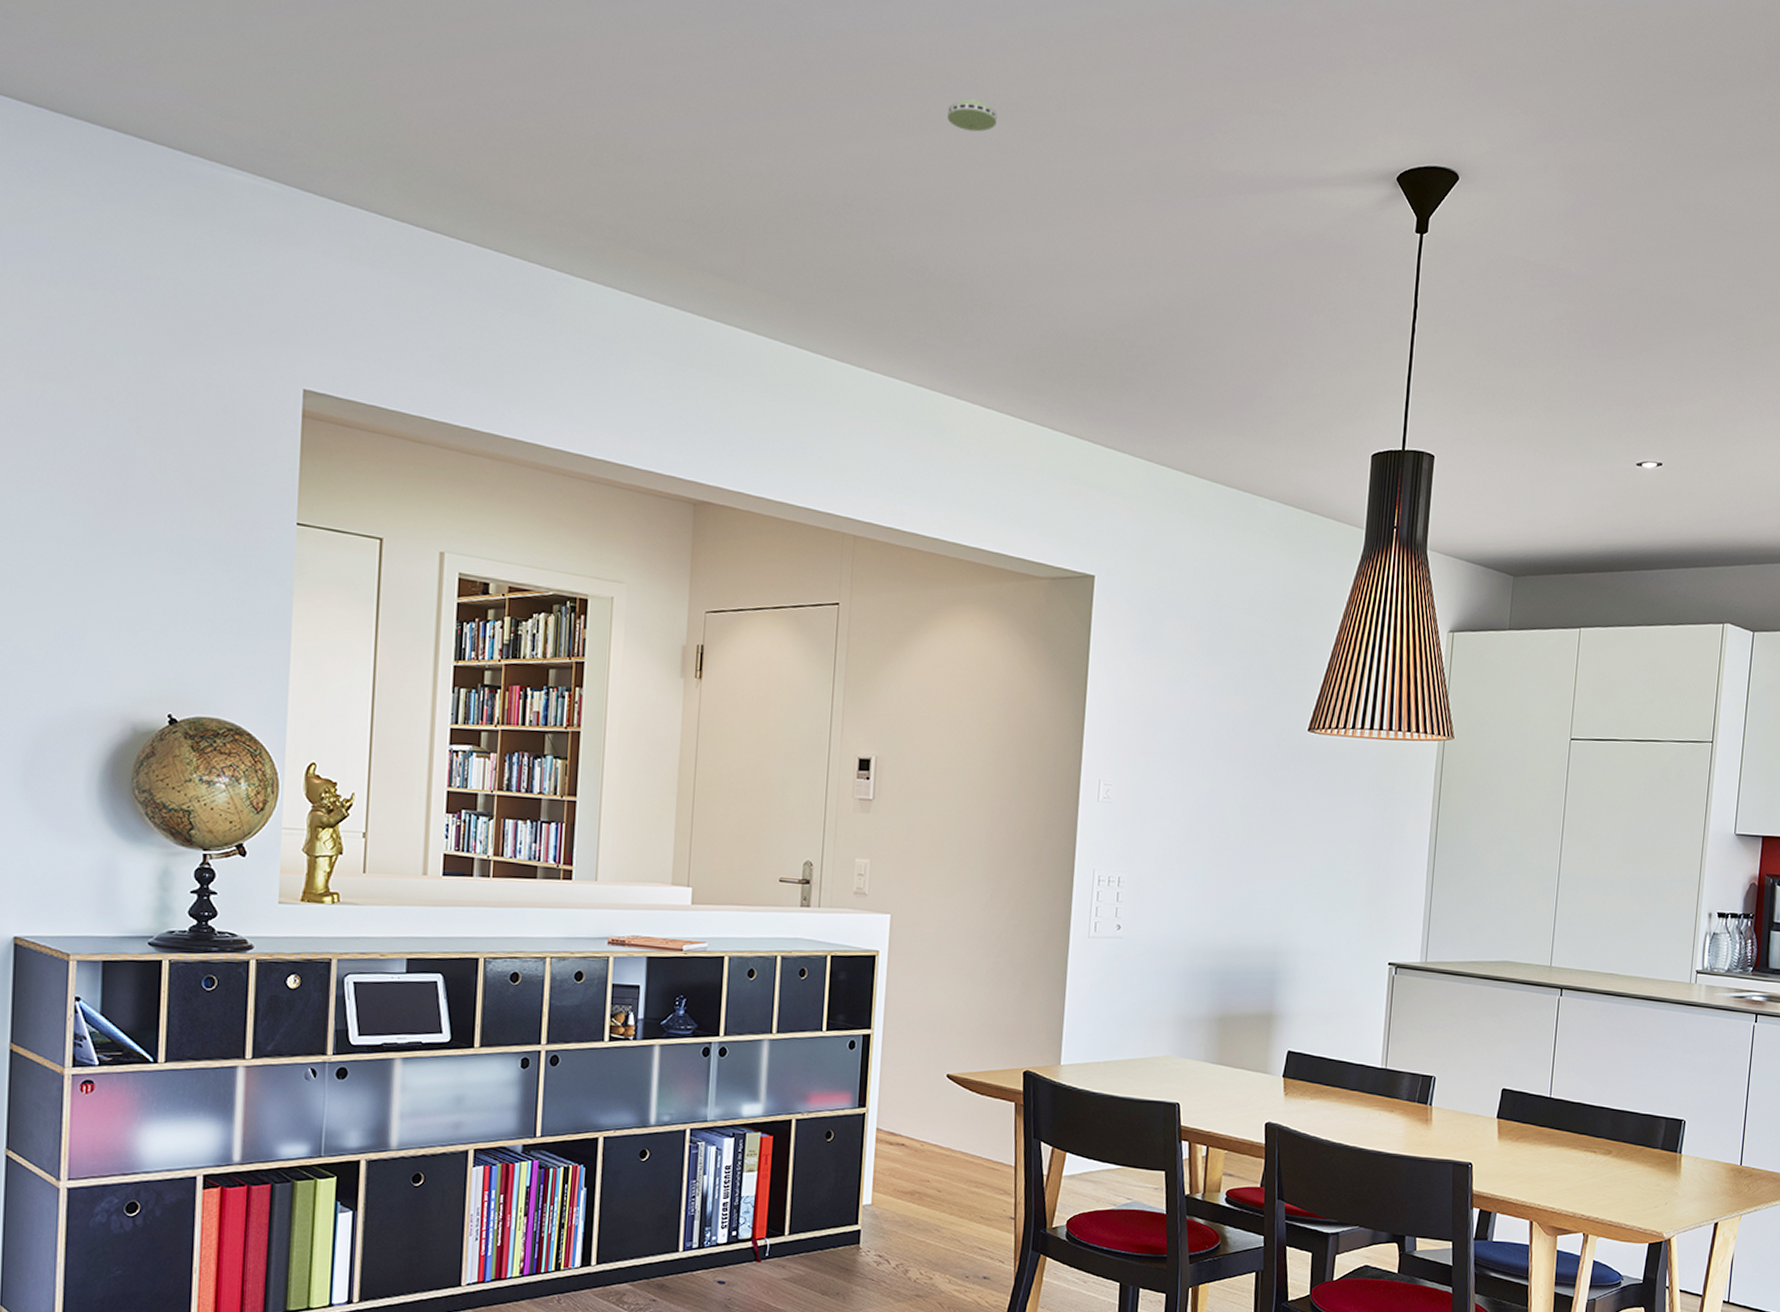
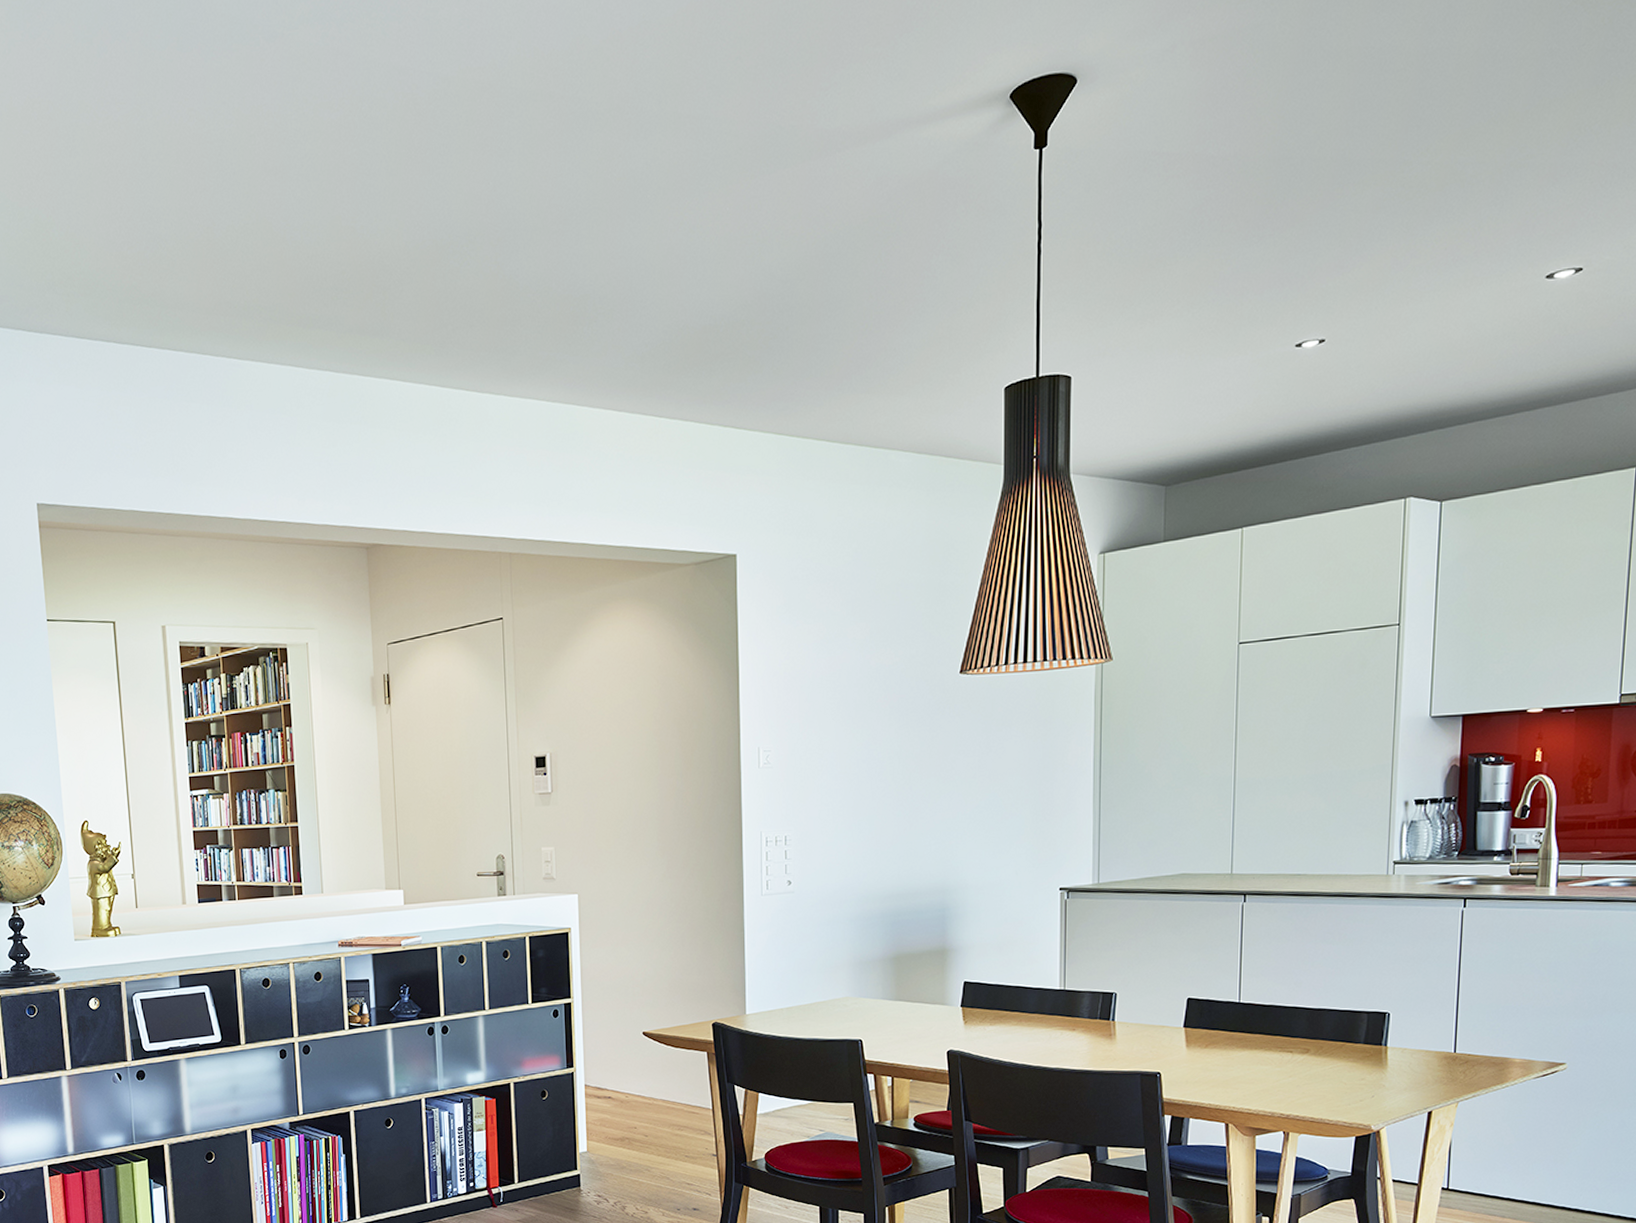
smoke detector: present [947,98,997,132] -> none [554,112,601,146]

